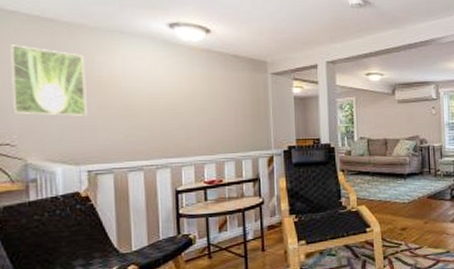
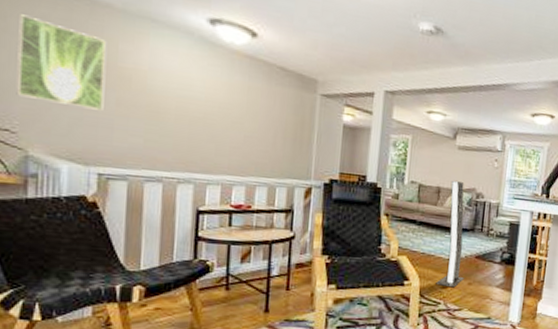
speaker: none [395,132,420,229] -> present [436,181,464,288]

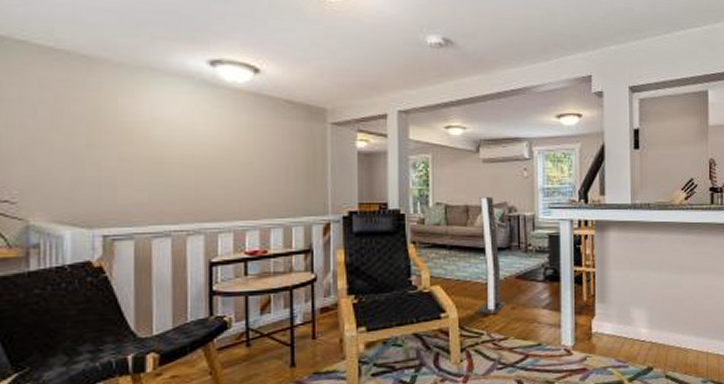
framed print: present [16,14,106,111] -> none [15,81,106,169]

